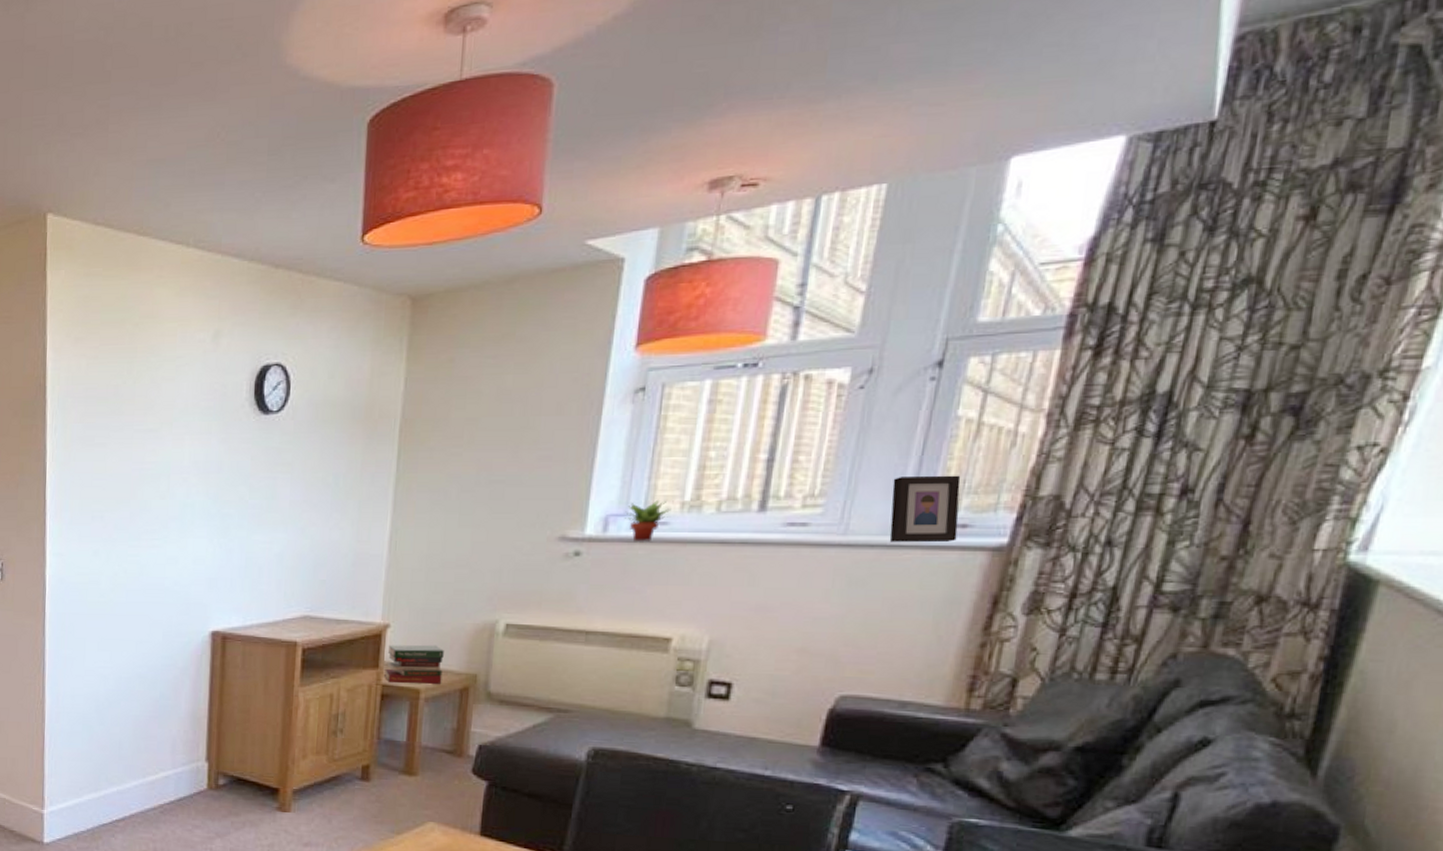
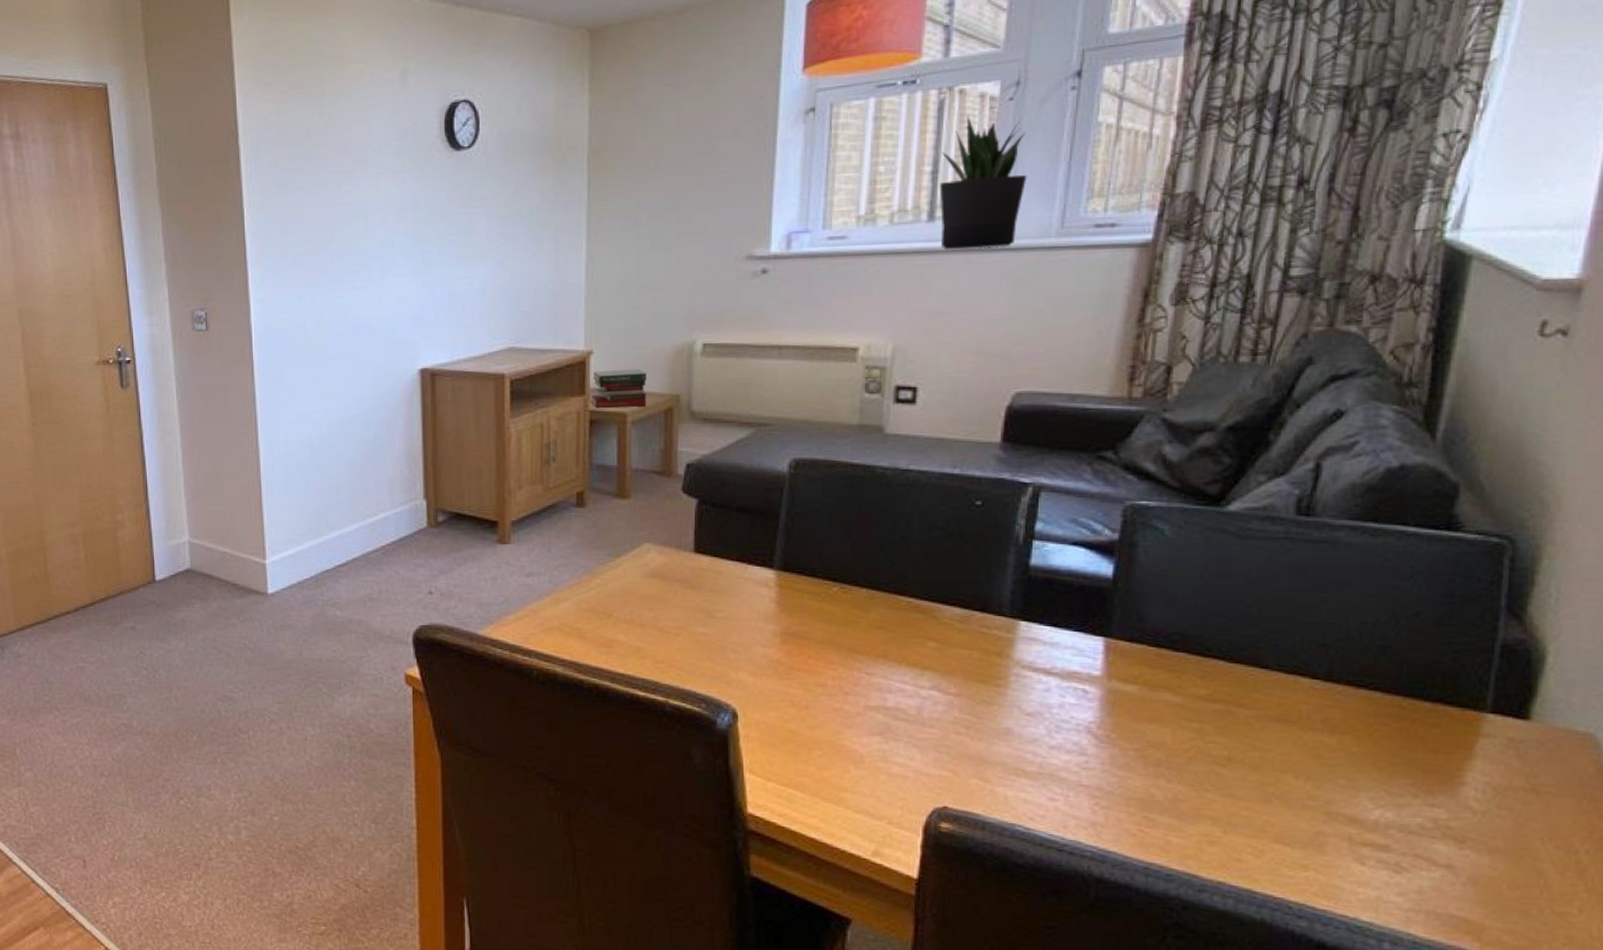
succulent plant: present [623,499,670,543] -> none [805,214,847,258]
planter: none [770,402,876,543] -> present [939,115,1028,250]
picture frame: present [889,475,961,543] -> none [1046,178,1107,244]

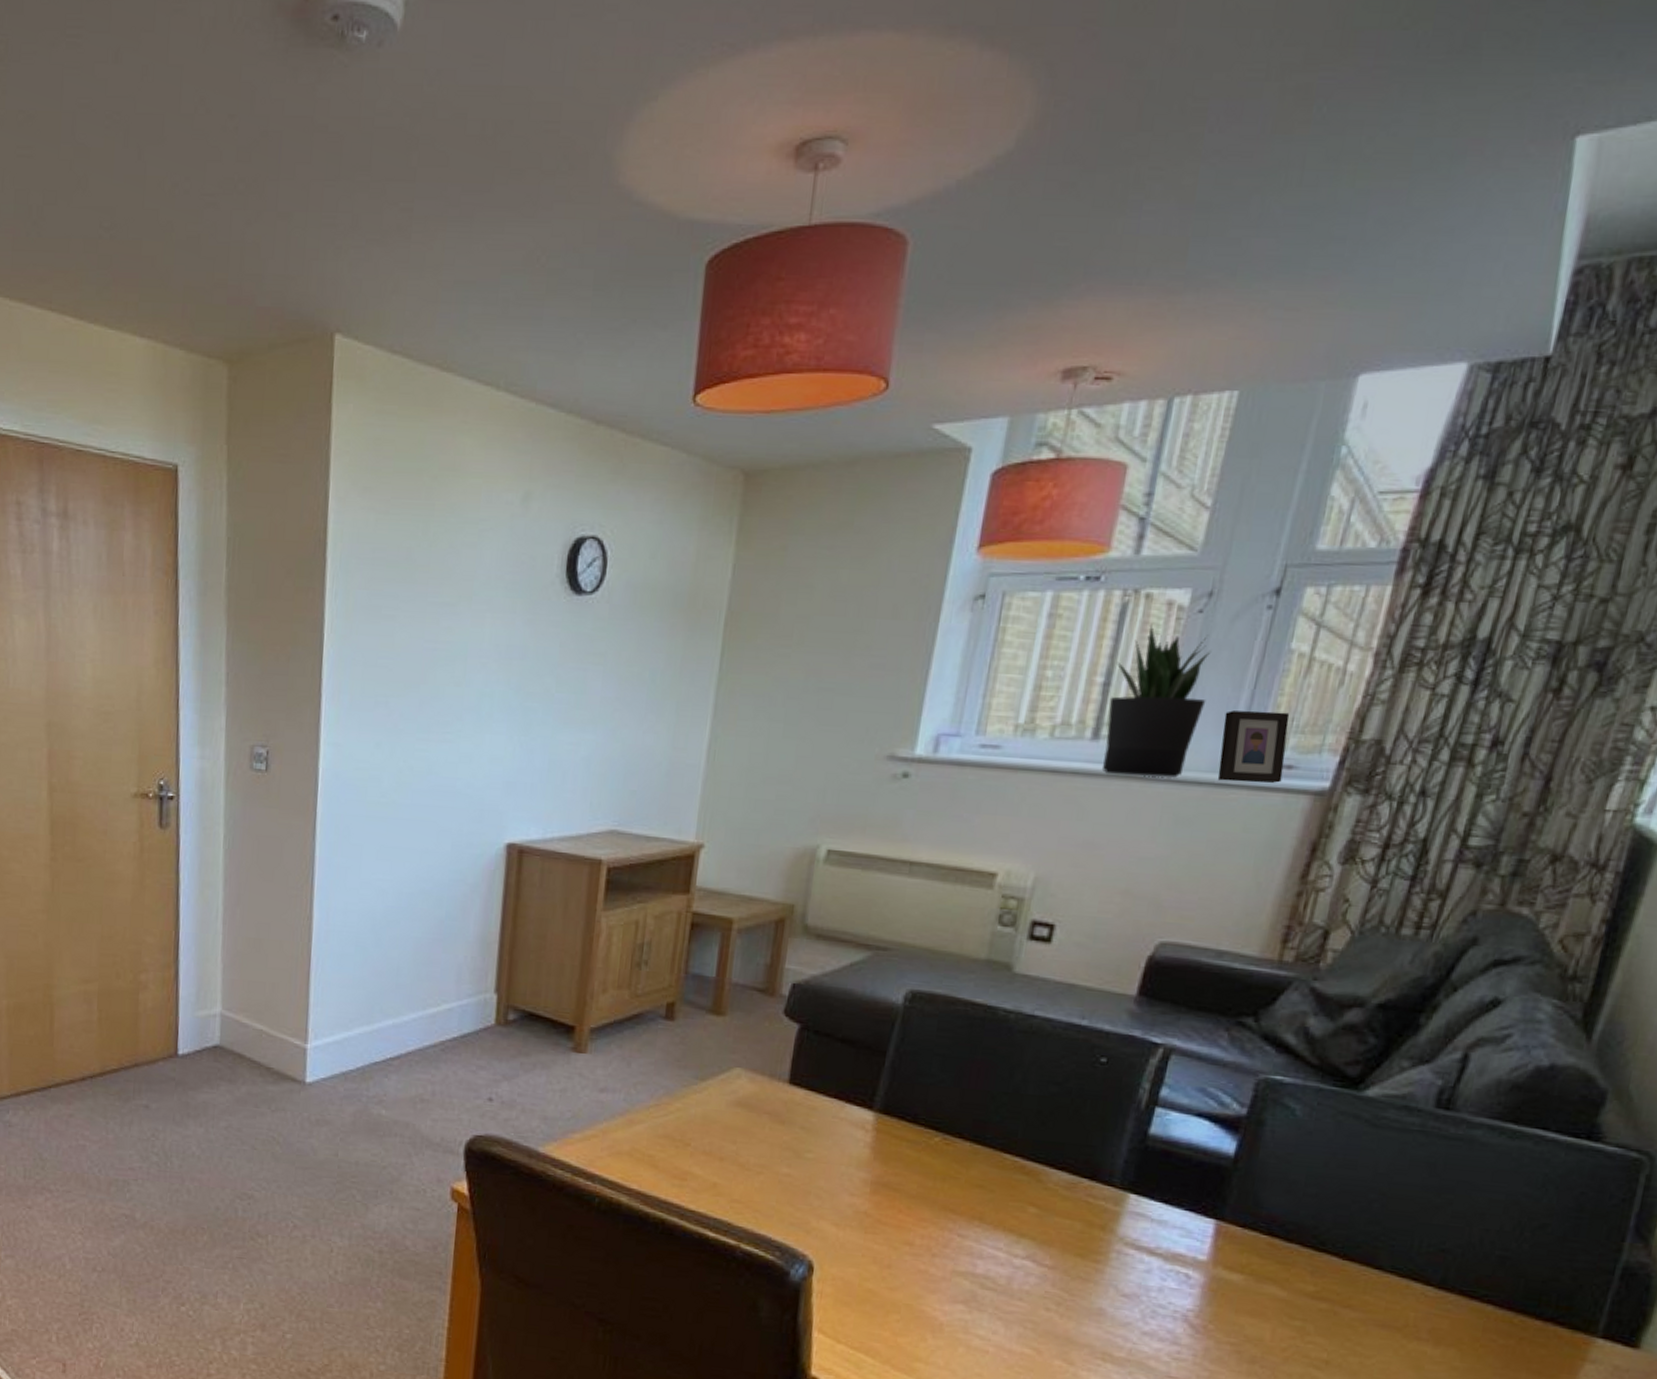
books: present [591,368,647,409] -> none [695,867,761,914]
picture frame: none [1046,178,1107,244] -> present [1217,710,1290,784]

